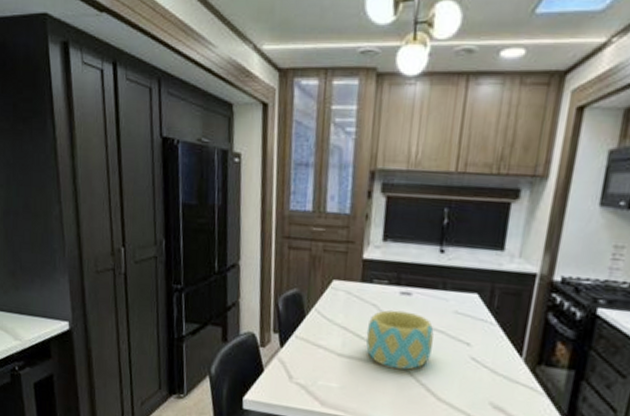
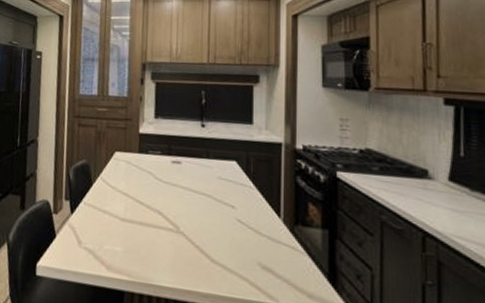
bowl: present [366,310,434,370] -> none [145,177,203,233]

